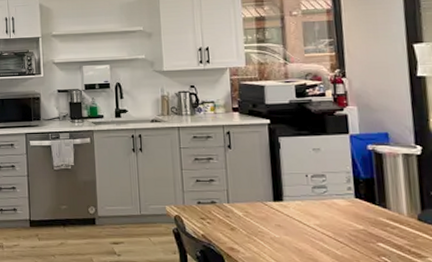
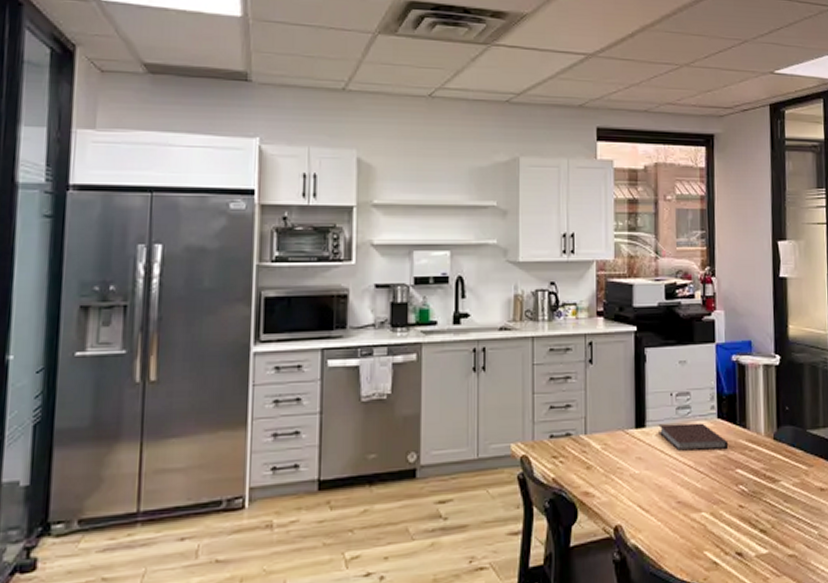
notebook: none [295,200,369,226] -> present [658,423,729,451]

